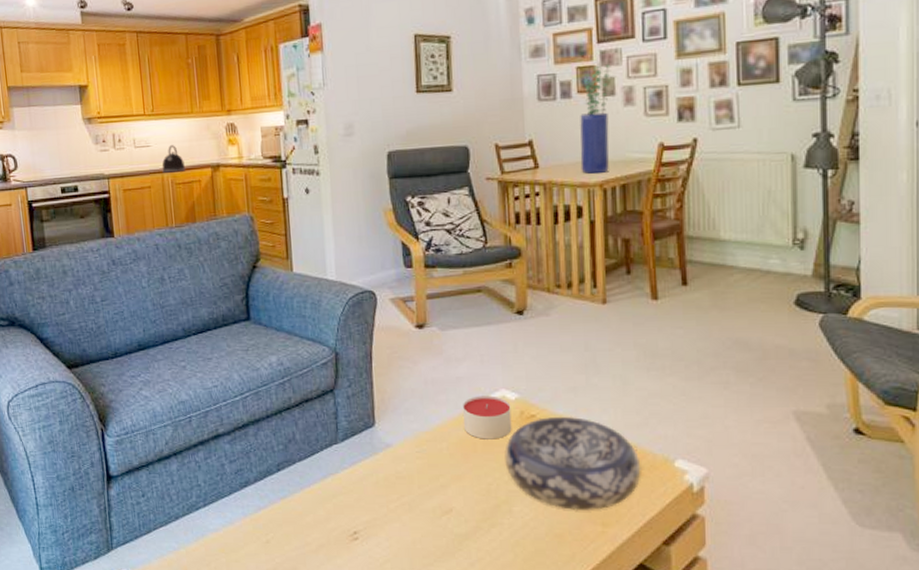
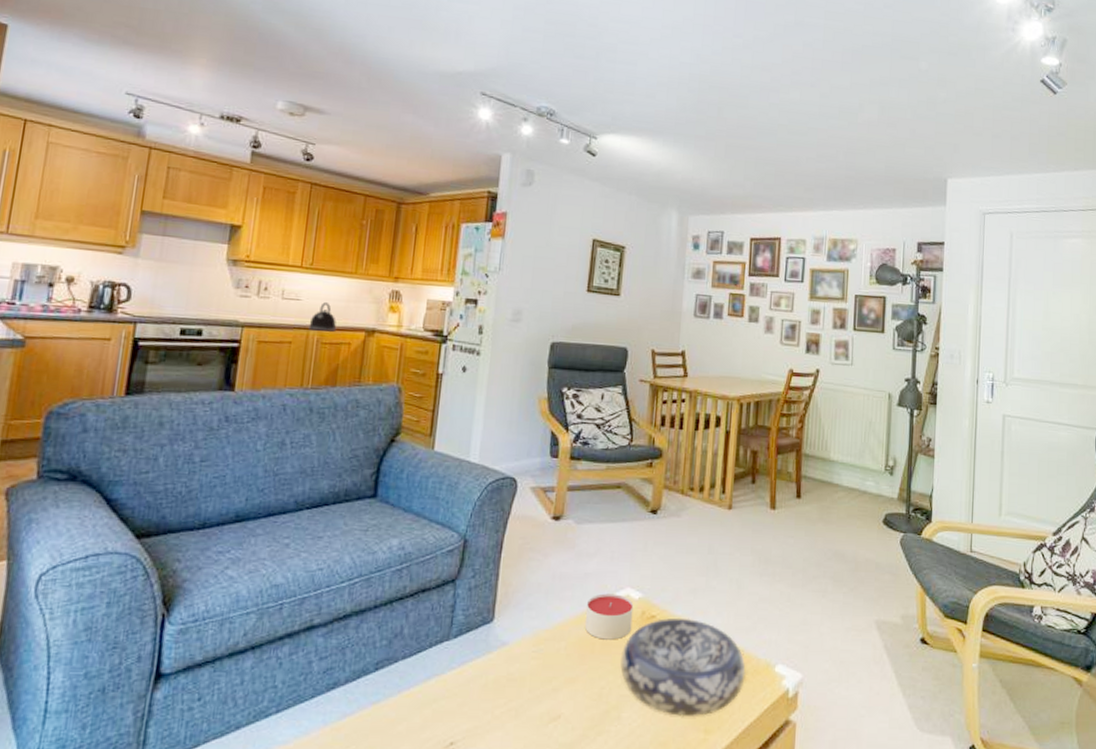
vase: present [580,59,611,174] -> none [723,291,758,389]

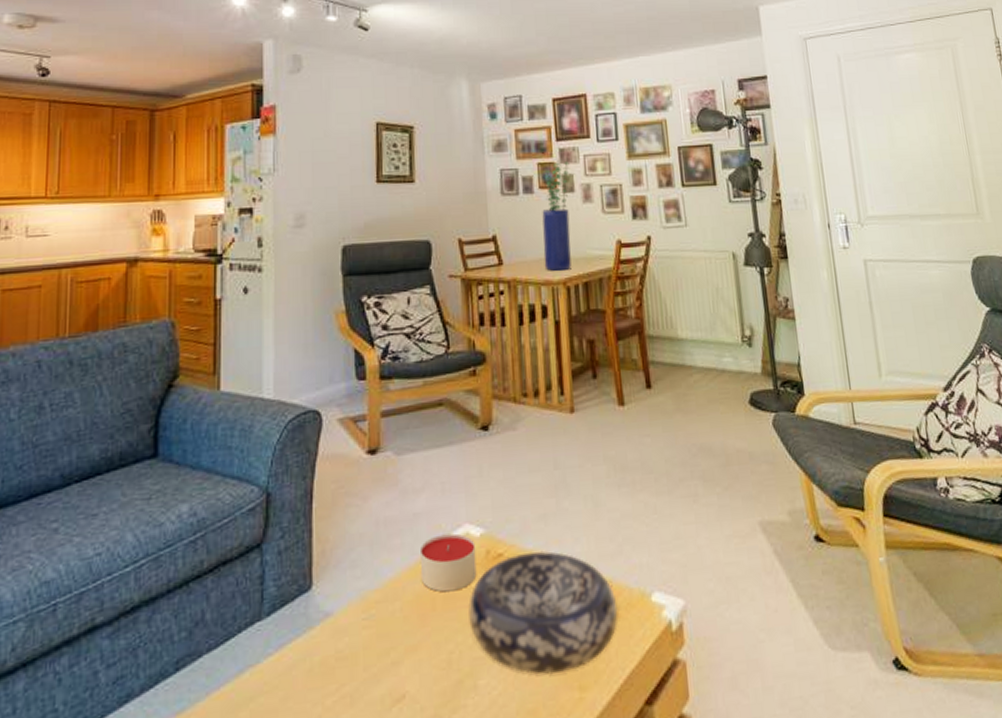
kettle: present [308,302,337,333] -> none [60,234,93,270]
vase: none [723,291,758,389] -> present [542,157,571,271]

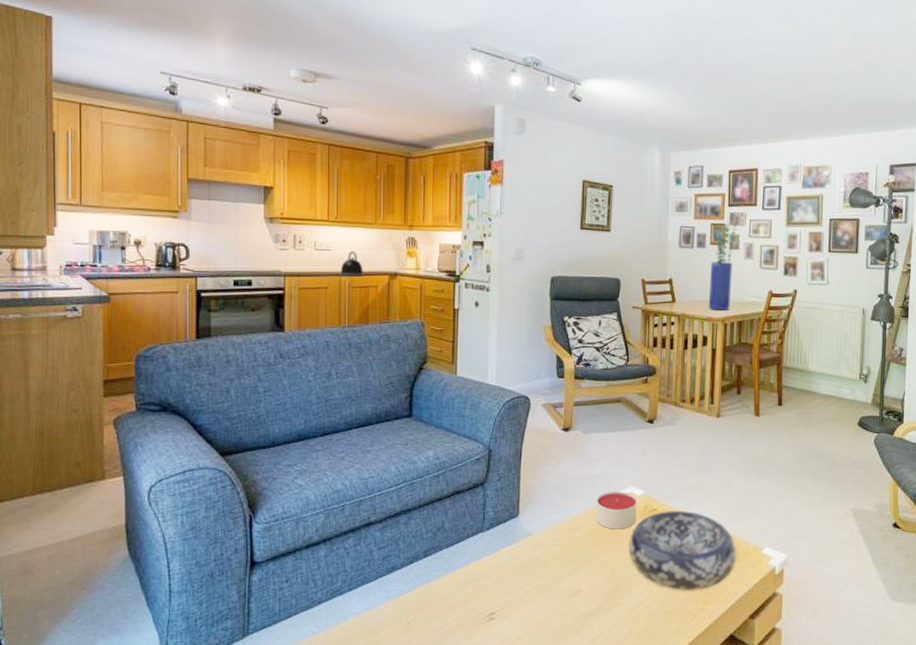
kettle: none [60,234,93,270] -> present [340,251,364,278]

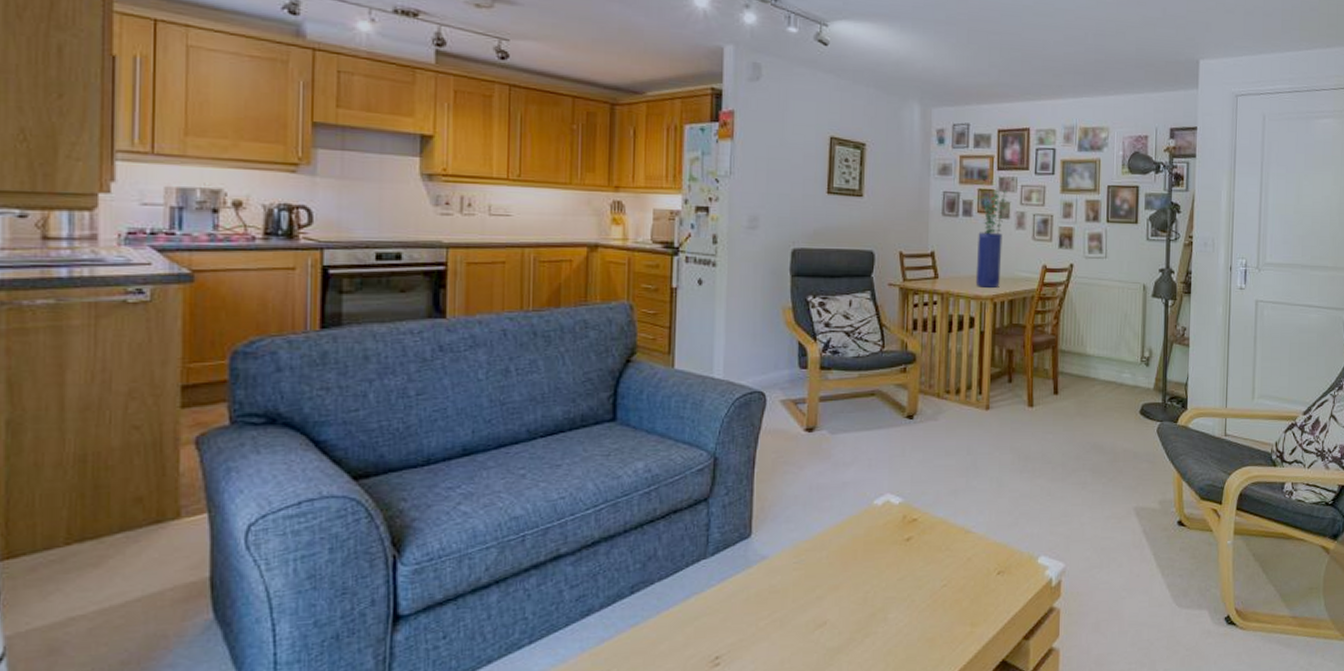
kettle: present [340,251,364,278] -> none [523,217,555,250]
candle: present [597,491,637,530] -> none [846,500,894,546]
decorative bowl: present [628,510,737,591] -> none [884,518,1009,613]

